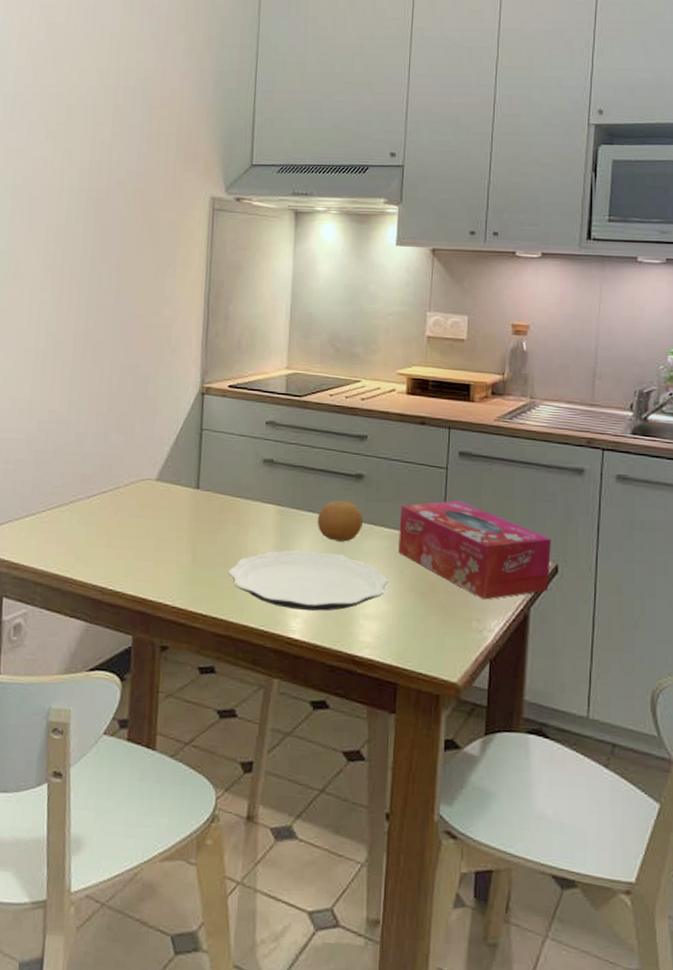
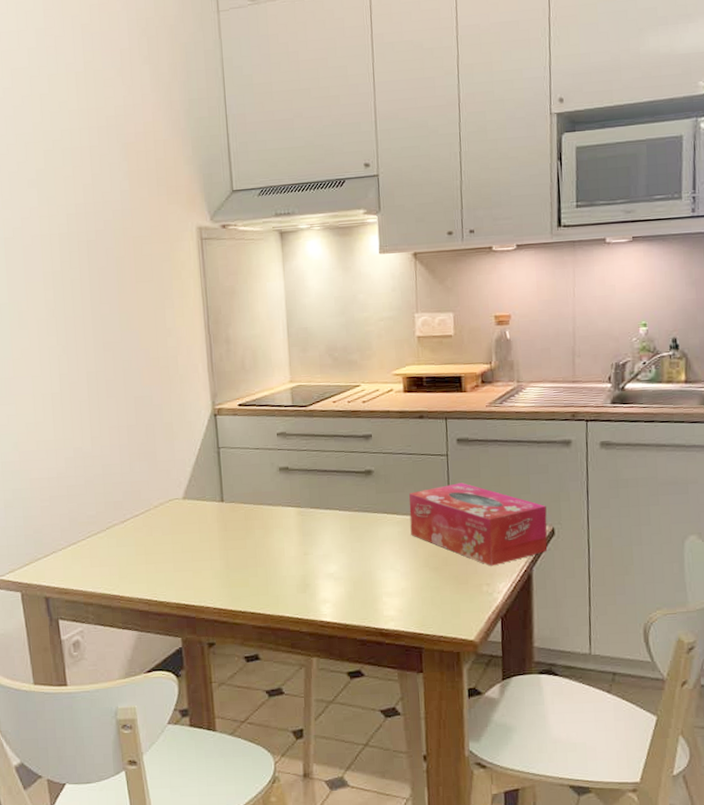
plate: present [228,550,388,611] -> none [260,543,404,596]
fruit: present [317,500,363,542] -> none [334,495,376,532]

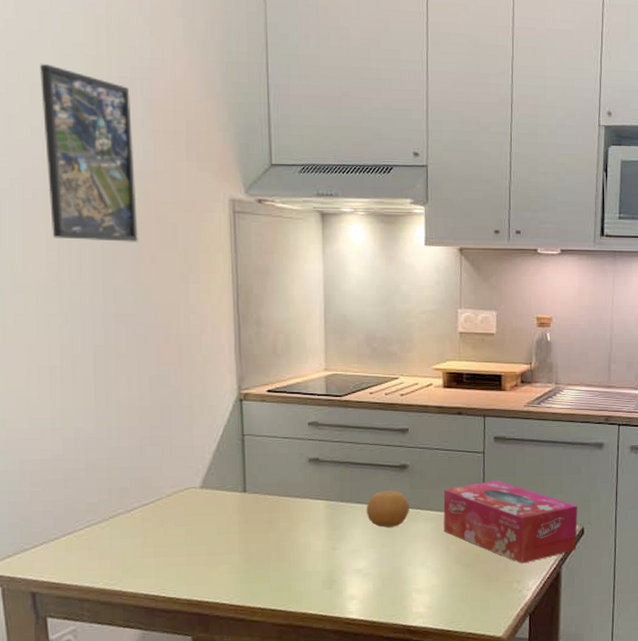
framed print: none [32,123,121,279] -> present [40,64,139,242]
fruit: none [334,495,376,532] -> present [366,490,409,528]

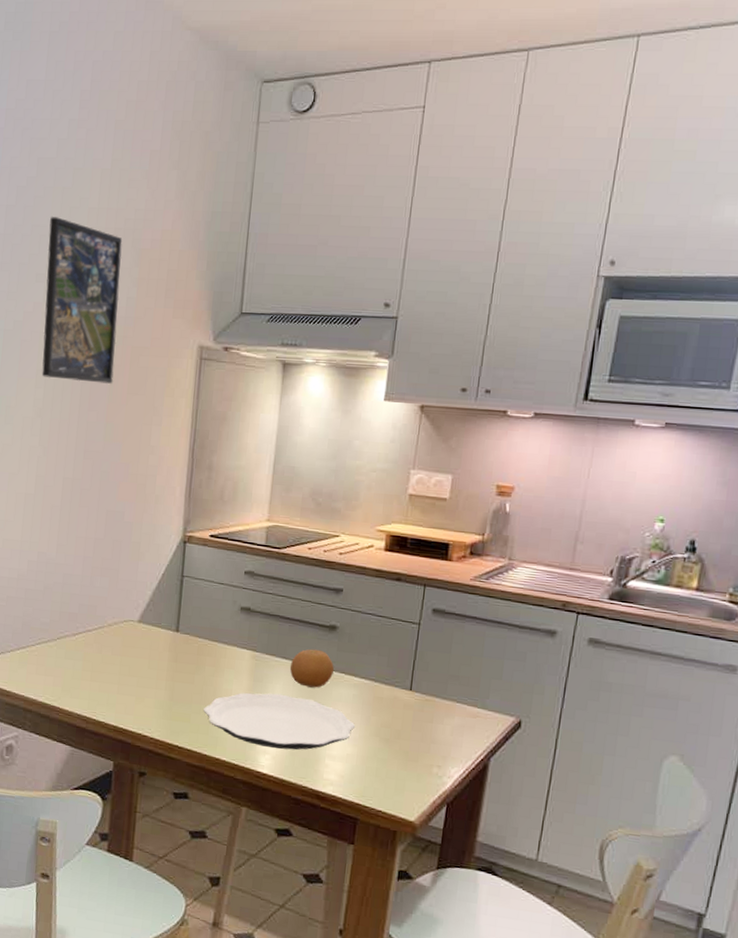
plate: none [283,538,436,593] -> present [203,692,355,750]
tissue box: present [443,480,578,564] -> none [366,655,517,749]

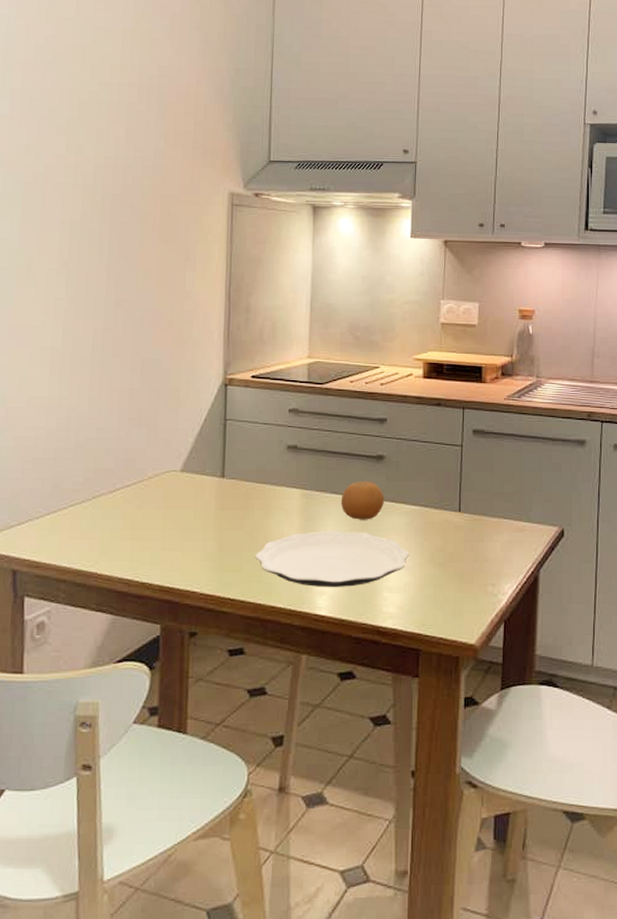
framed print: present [41,217,123,384] -> none [66,73,147,232]

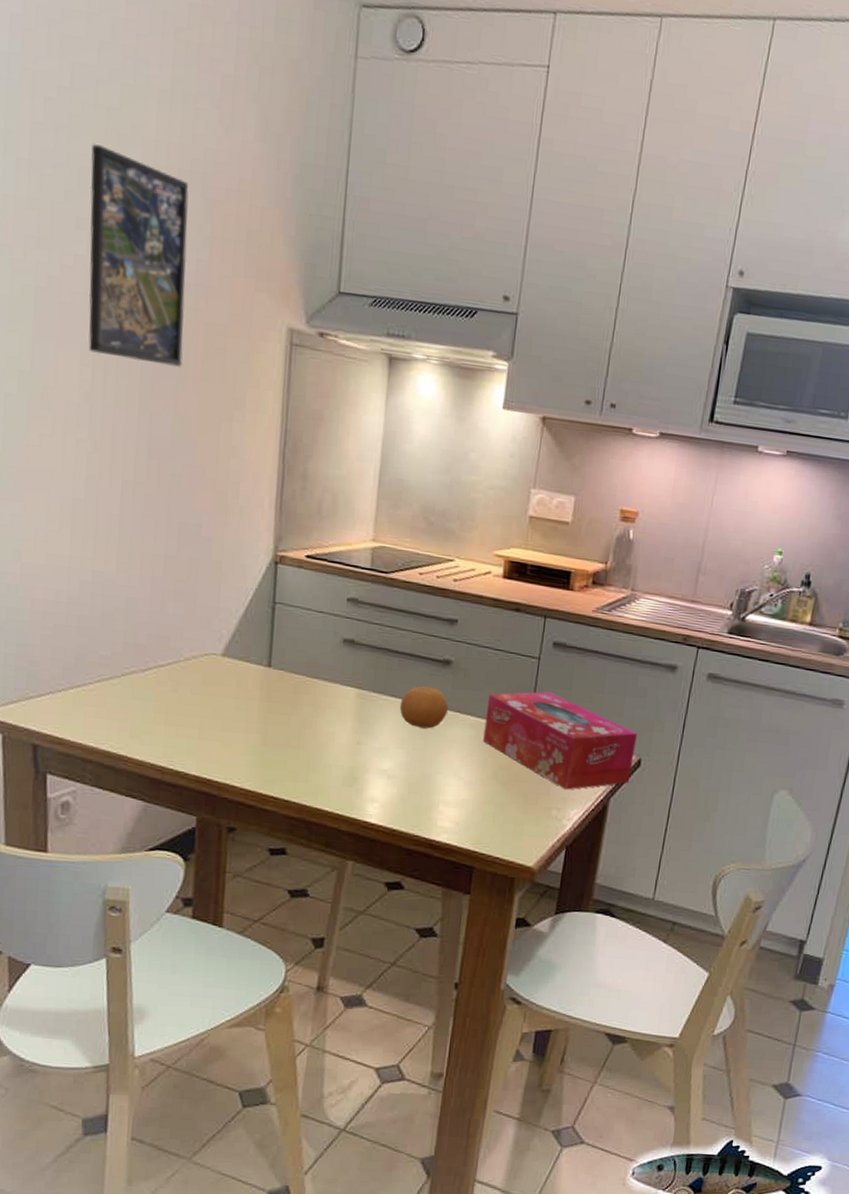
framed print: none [66,73,147,232] -> present [88,144,189,367]
plate: present [255,530,409,587] -> none [302,735,471,797]
tissue box: none [418,475,557,565] -> present [483,691,637,790]

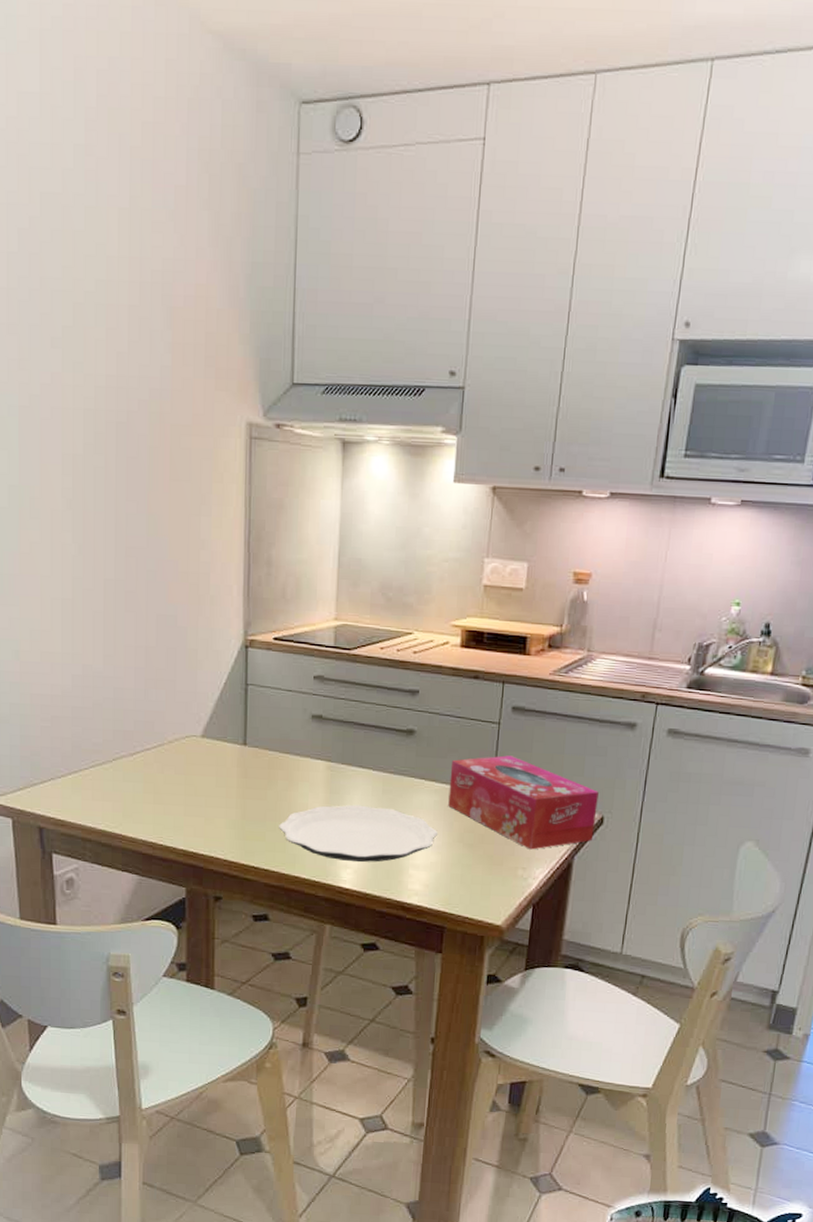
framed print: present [88,144,189,367] -> none [62,267,153,469]
plate: none [302,735,471,797] -> present [279,804,437,862]
fruit: present [399,686,448,729] -> none [367,755,413,797]

